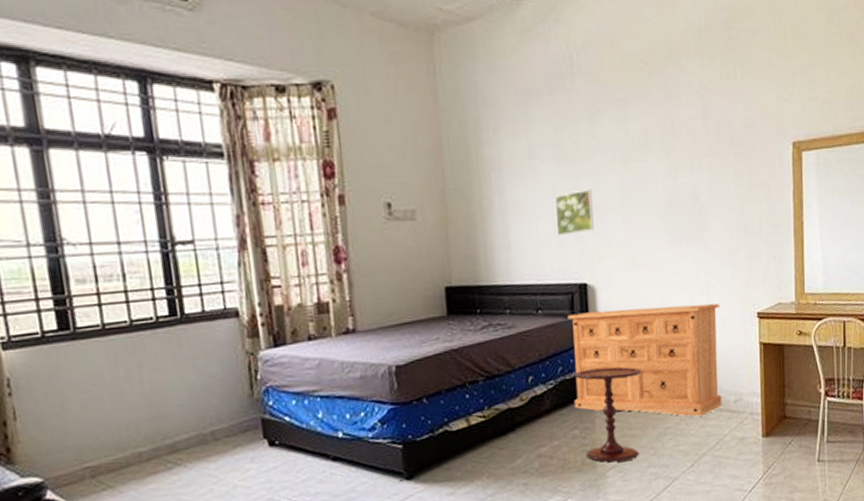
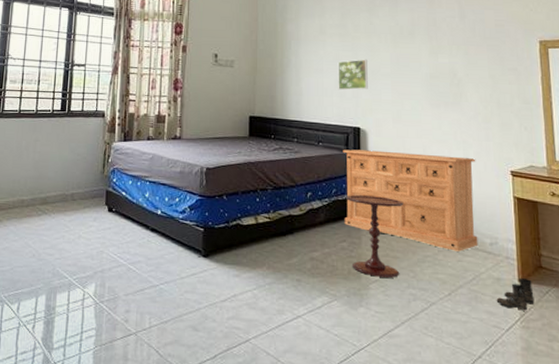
boots: none [740,432,778,468] -> present [496,278,535,311]

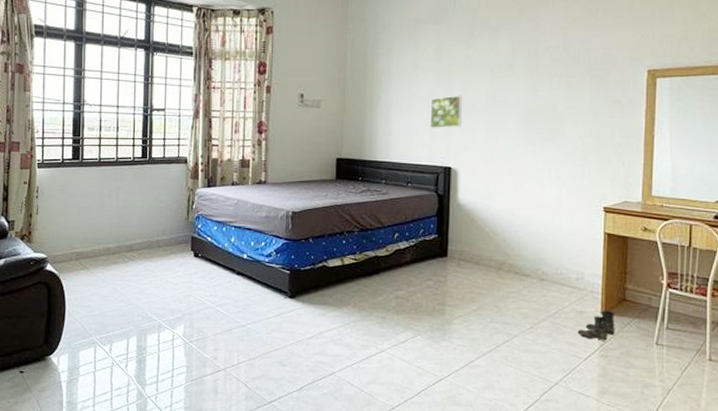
dresser: present [343,149,478,252] -> none [430,189,569,287]
side table: present [346,195,404,278] -> none [434,235,492,313]

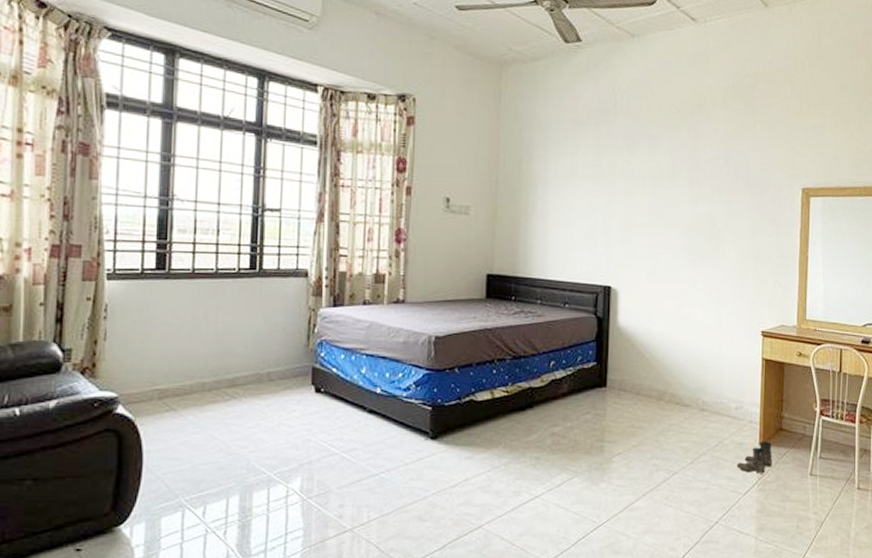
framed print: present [430,95,462,129] -> none [589,206,623,244]

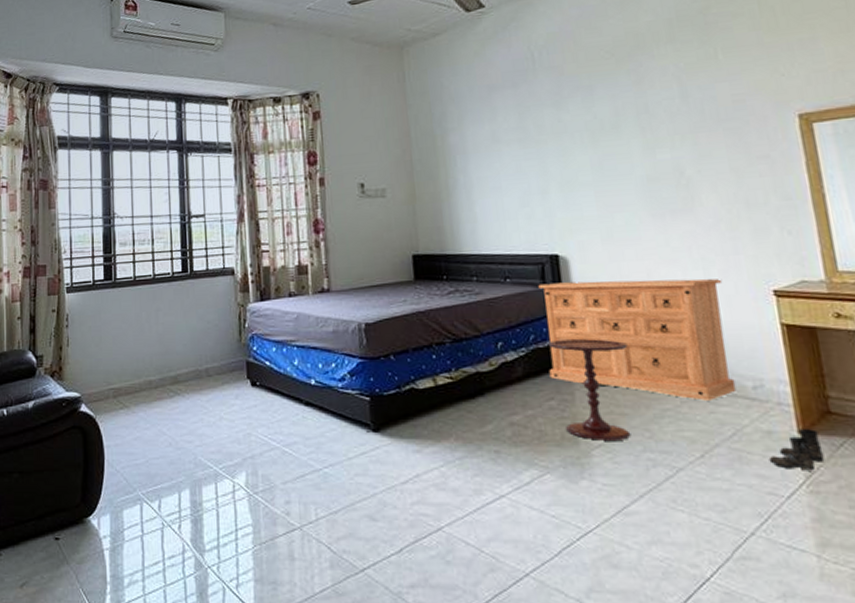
dresser: none [589,311,729,418] -> present [538,278,737,401]
side table: none [592,362,652,449] -> present [549,339,631,441]

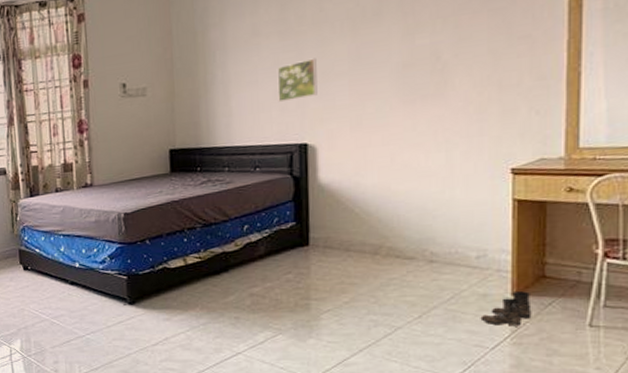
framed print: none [520,167,564,211] -> present [277,57,318,103]
dresser: present [538,278,737,401] -> none [286,160,463,270]
side table: present [549,339,631,441] -> none [291,219,364,306]

